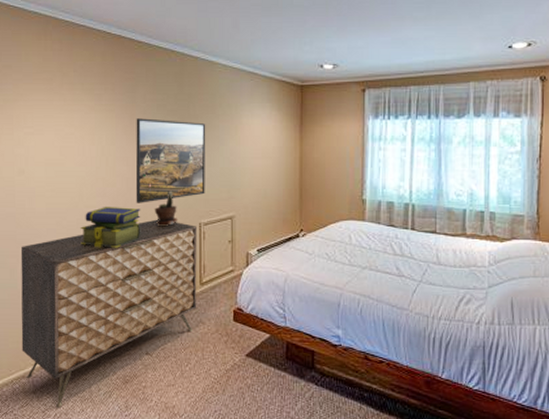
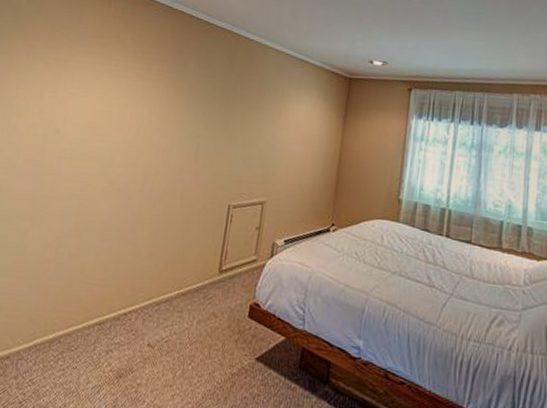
dresser: present [20,219,197,407] -> none [10,196,225,399]
stack of books: present [80,206,141,248] -> none [101,176,171,223]
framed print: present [135,118,206,203] -> none [167,91,251,178]
potted plant: present [154,191,178,227] -> none [184,168,208,205]

